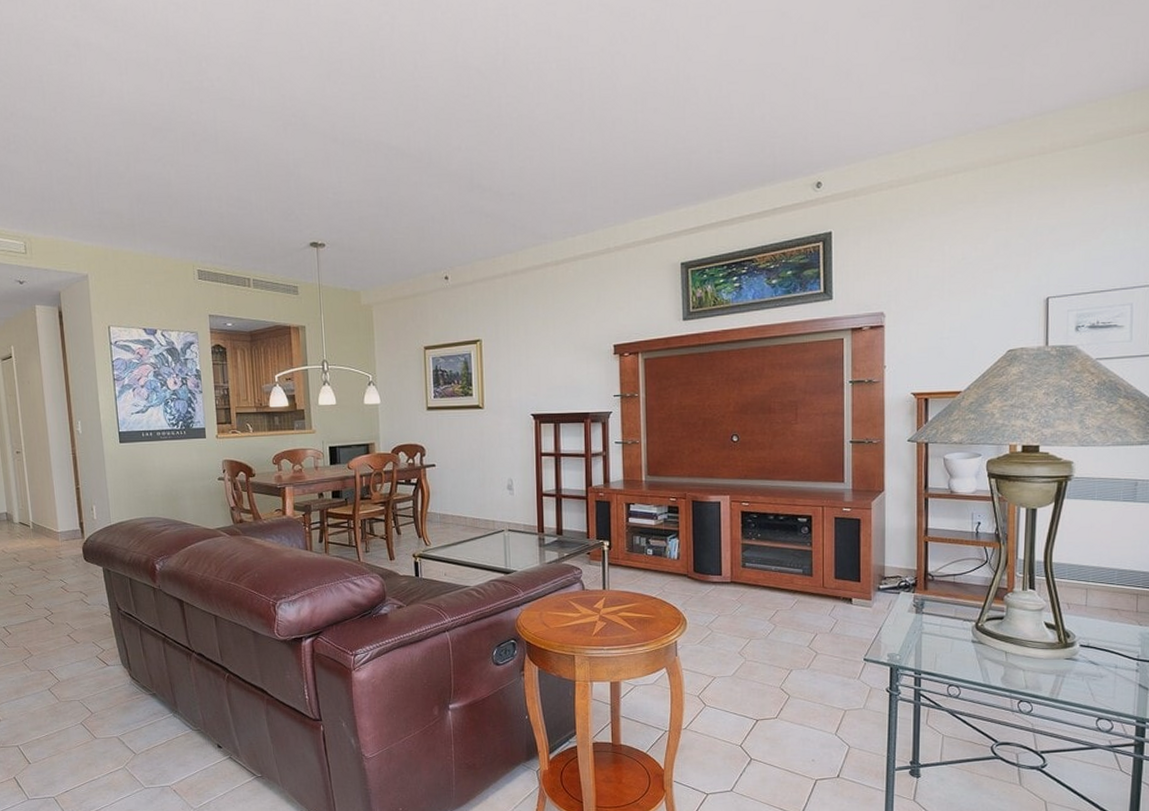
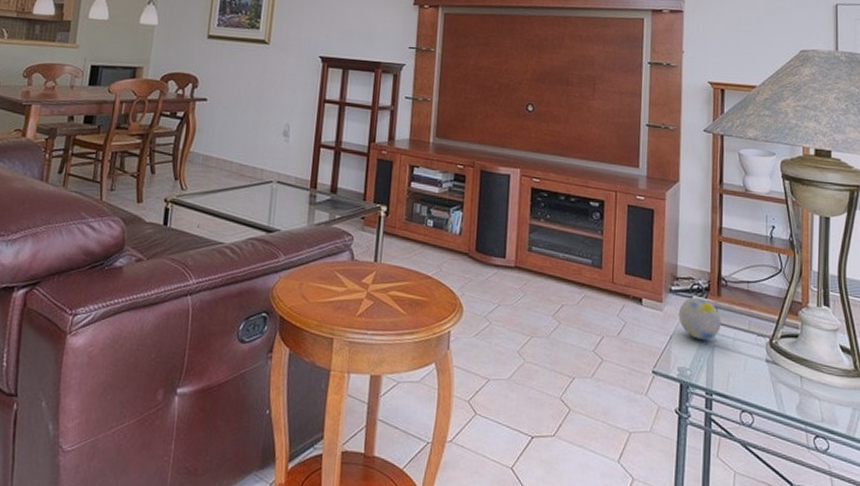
decorative ball: none [887,592,929,629] -> present [678,297,722,340]

